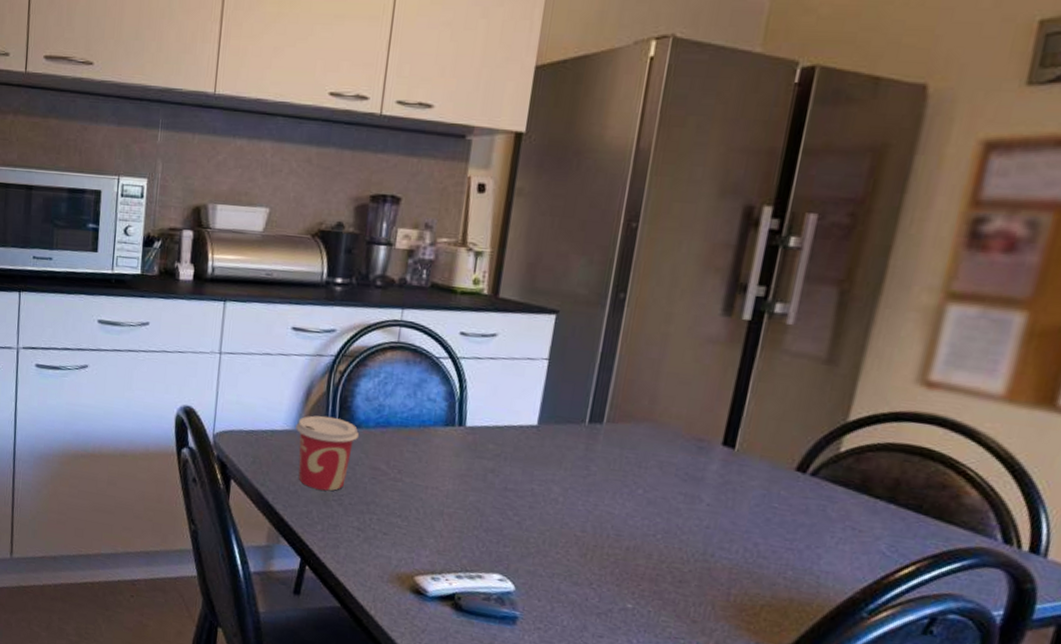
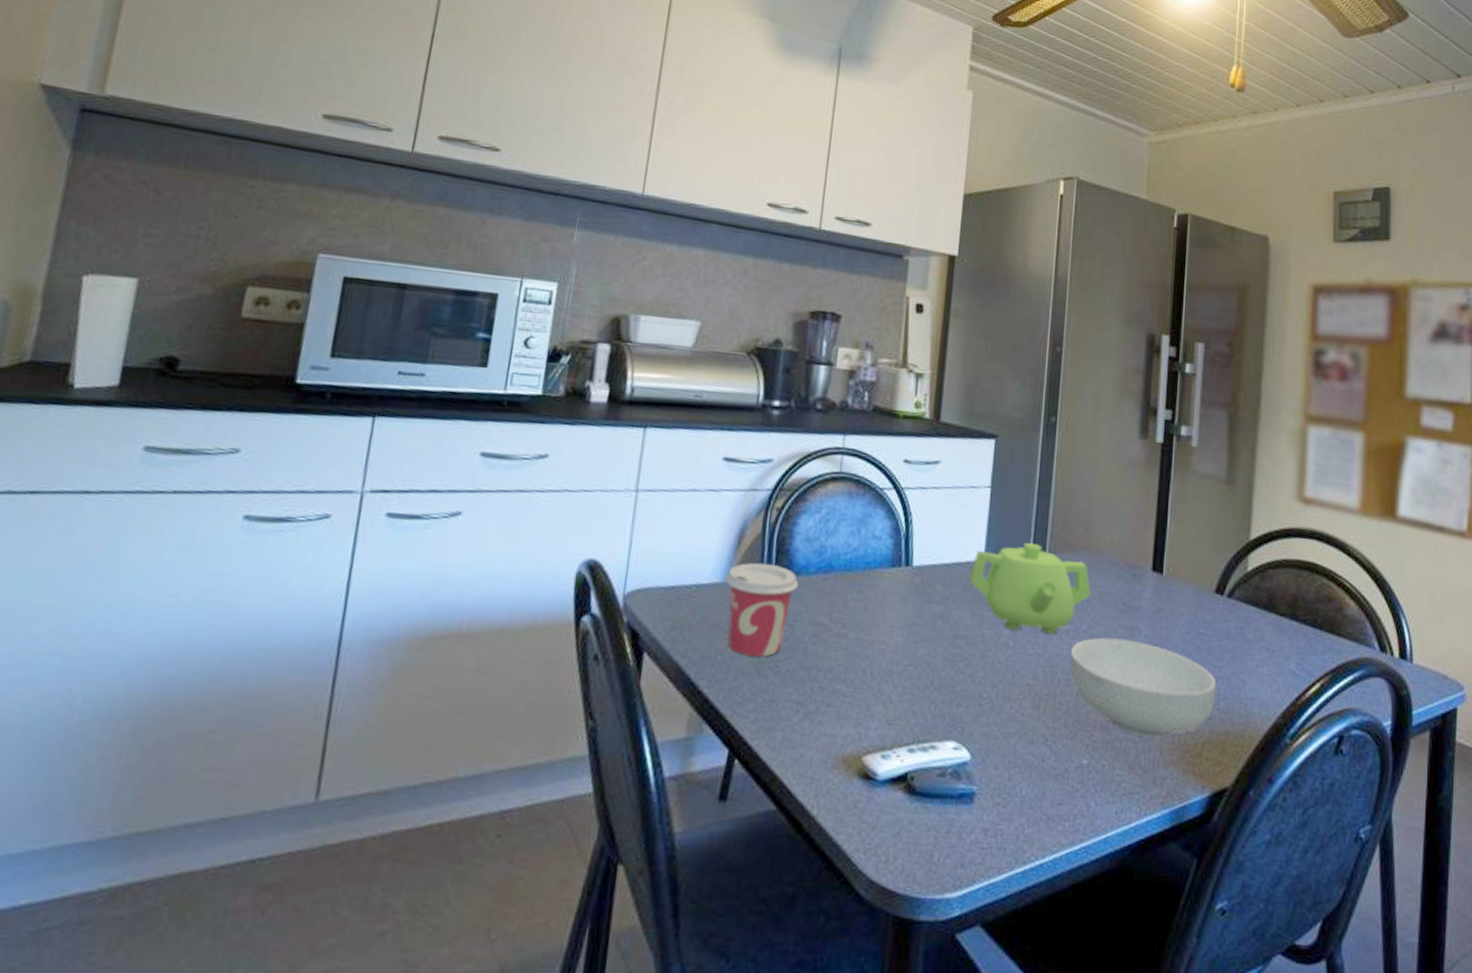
teapot: none [520,412,651,495] -> present [968,543,1092,635]
cereal bowl: none [621,501,786,596] -> present [1069,637,1217,739]

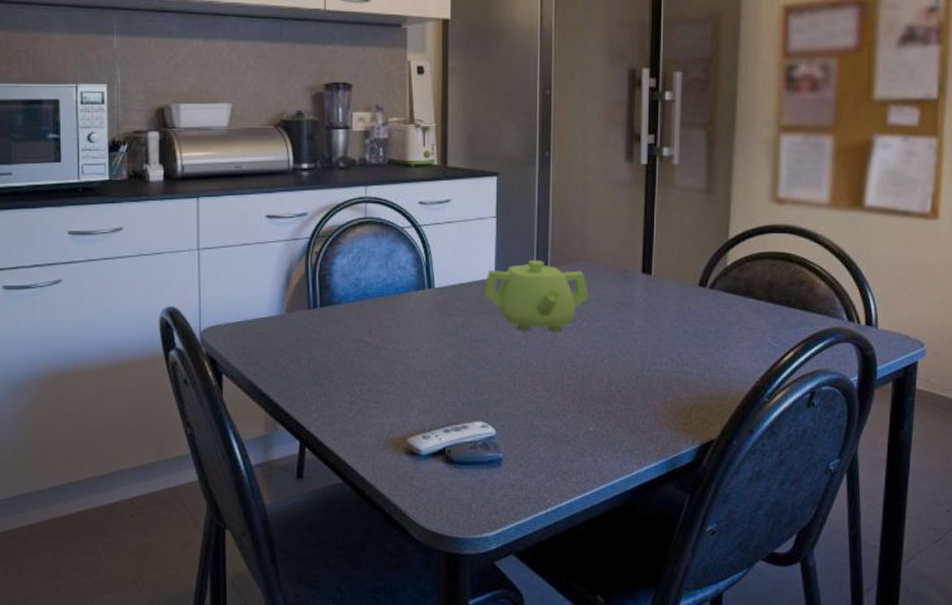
cup: present [725,562,799,657] -> none [280,297,341,370]
cereal bowl: present [1069,637,1217,739] -> none [574,330,702,406]

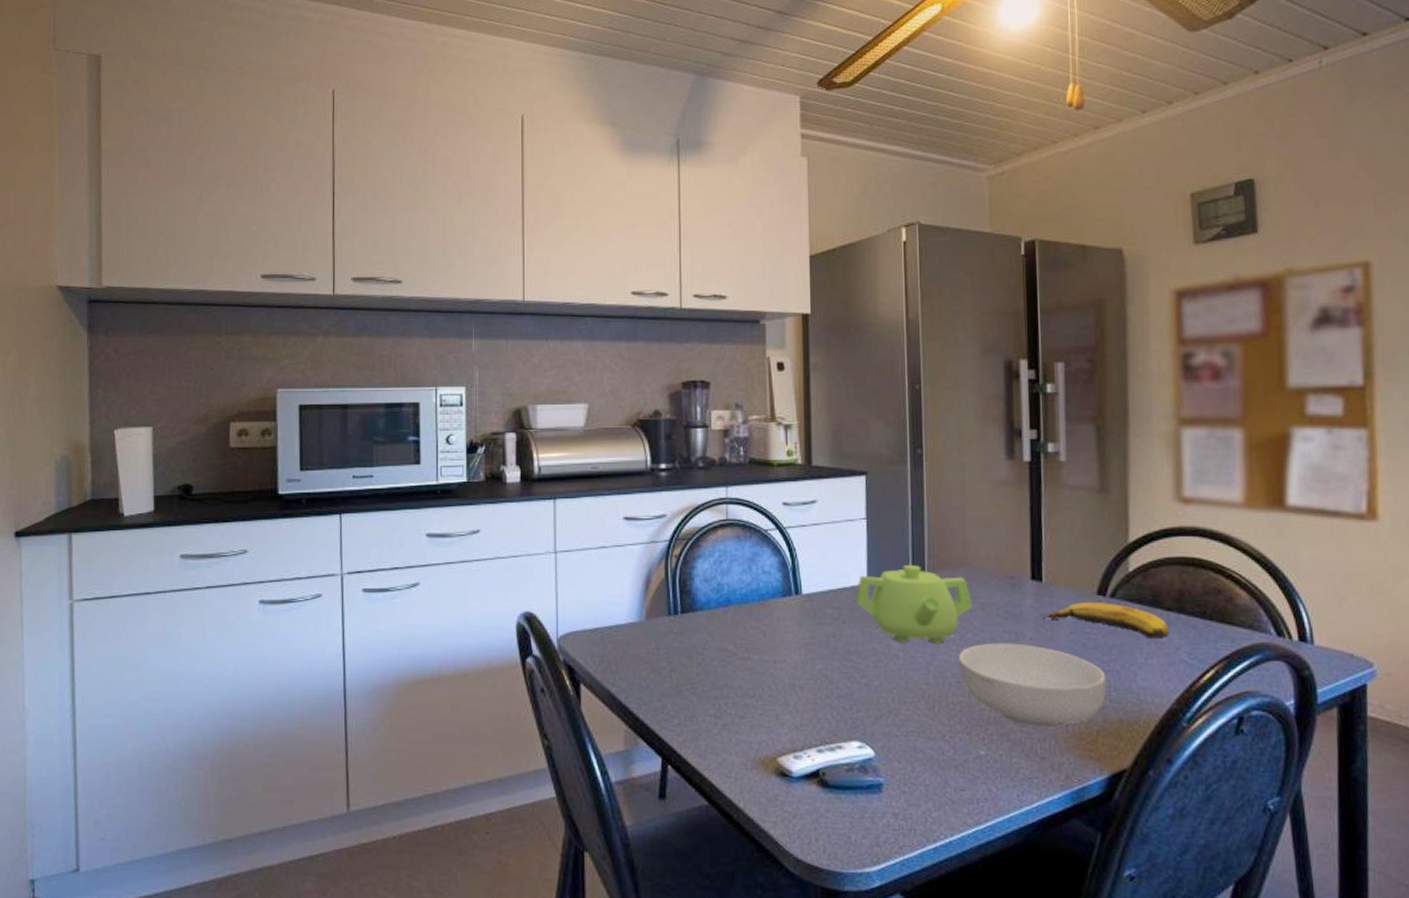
cereal bowl: none [574,330,702,406] -> present [958,643,1107,729]
banana: none [650,292,758,325] -> present [1043,601,1169,639]

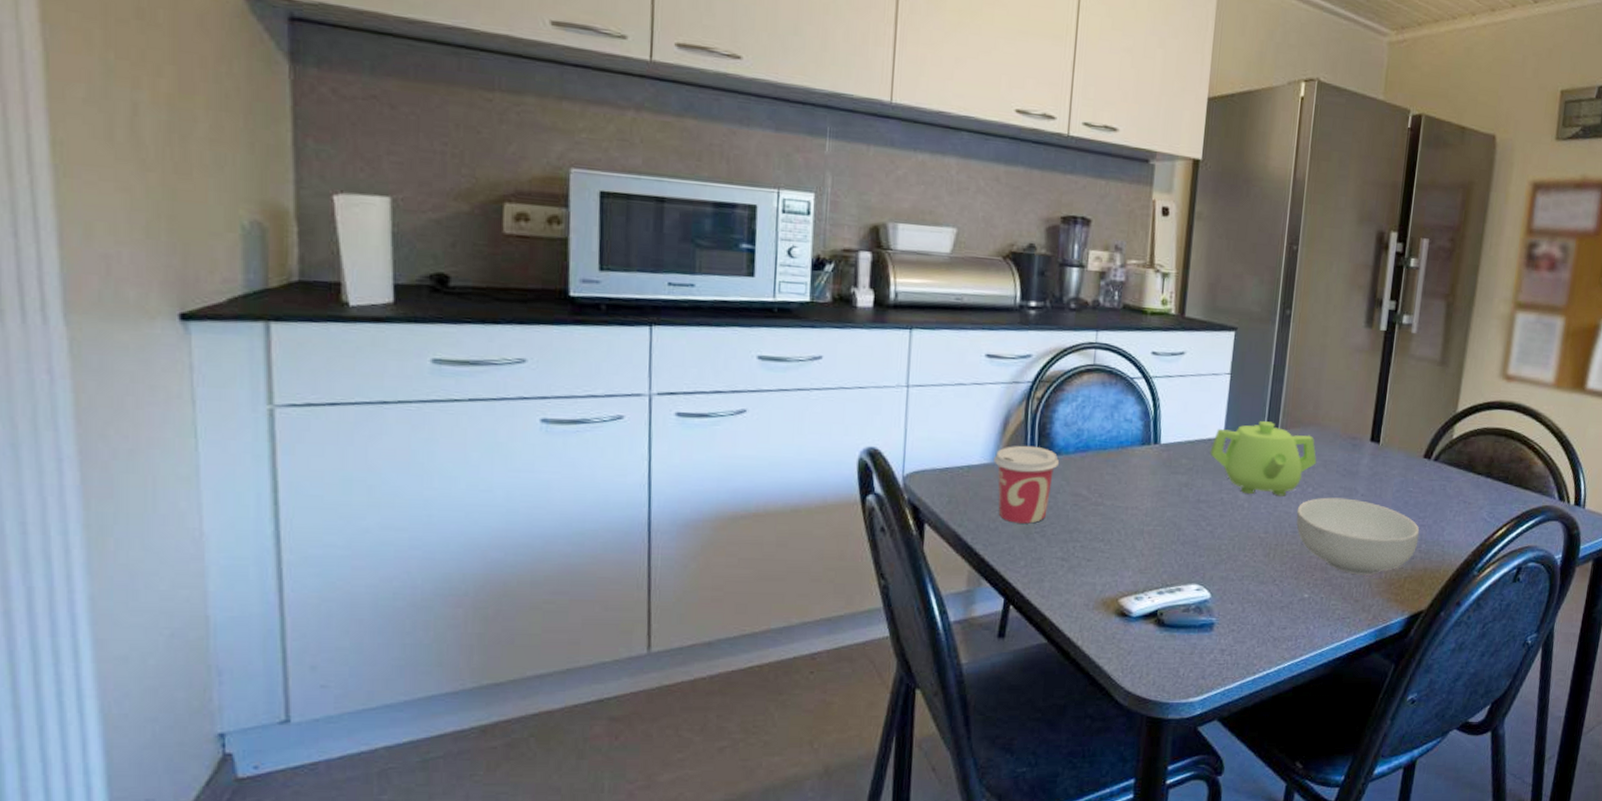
cup: none [639,602,703,681] -> present [993,445,1060,524]
banana: present [1043,601,1169,639] -> none [1375,463,1477,499]

